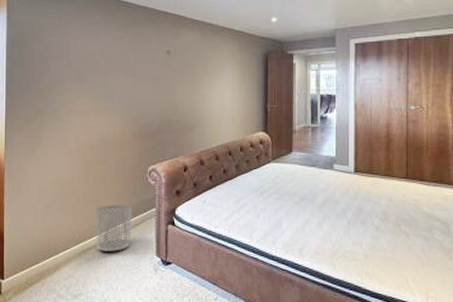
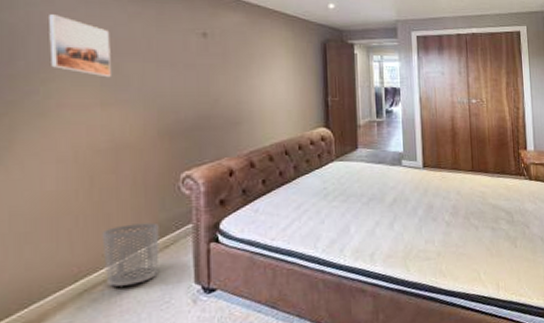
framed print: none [63,42,103,90] -> present [49,14,113,78]

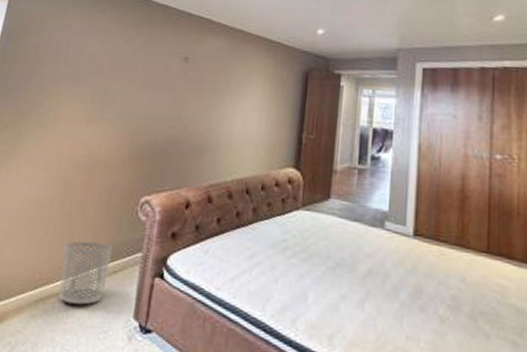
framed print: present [49,14,113,78] -> none [57,38,107,96]

